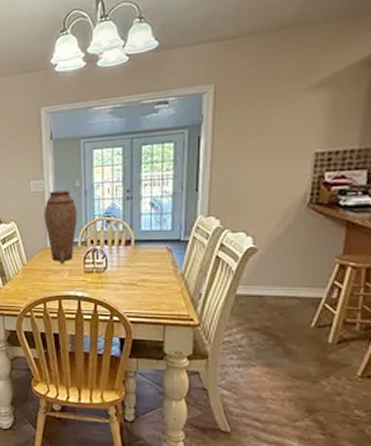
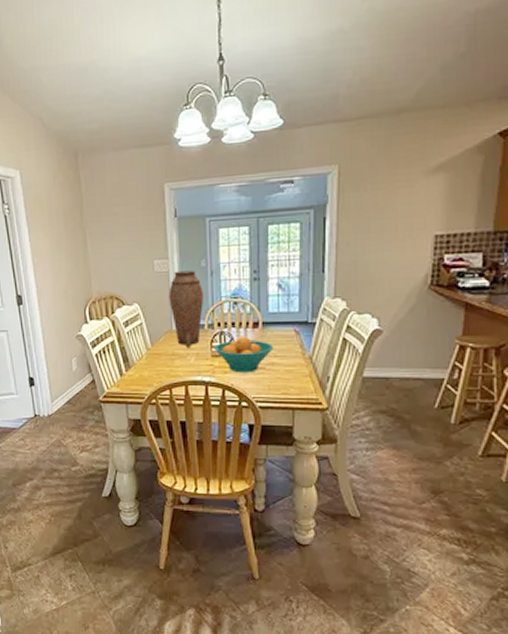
fruit bowl: none [86,254,146,289] -> present [213,336,274,373]

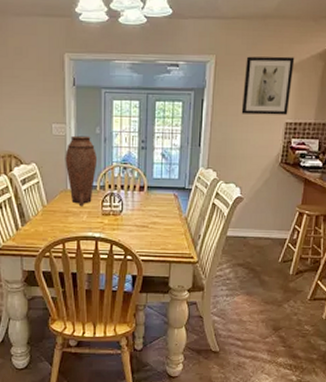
fruit bowl: present [213,336,274,373] -> none [104,198,156,230]
wall art: none [374,154,443,230] -> present [241,56,295,115]

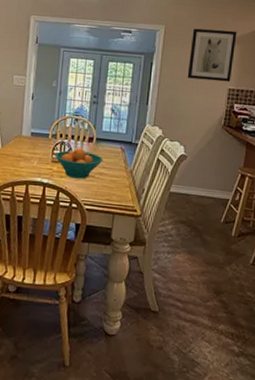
vase: present [65,135,98,206] -> none [21,87,52,152]
fruit bowl: none [104,198,156,230] -> present [54,148,103,179]

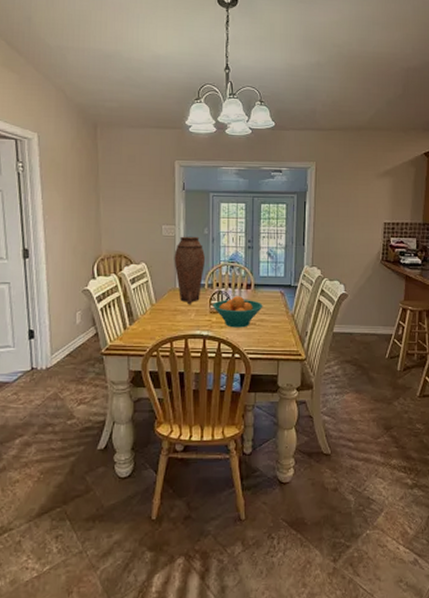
vase: none [21,87,52,152] -> present [174,236,206,304]
wall art: present [187,28,237,82] -> none [342,163,389,216]

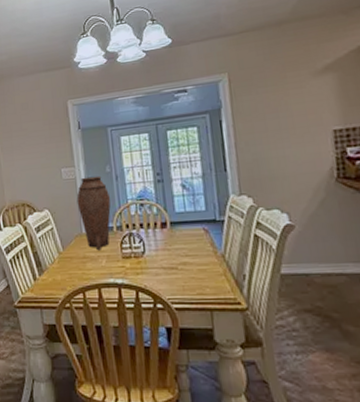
fruit bowl: present [212,296,263,328] -> none [124,237,184,274]

